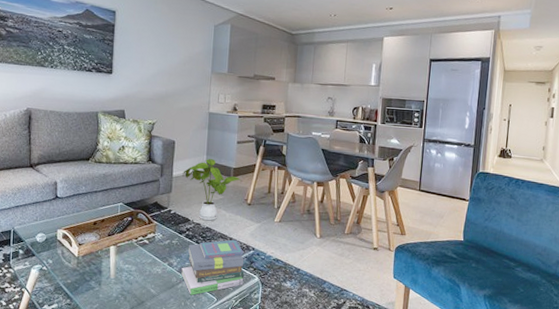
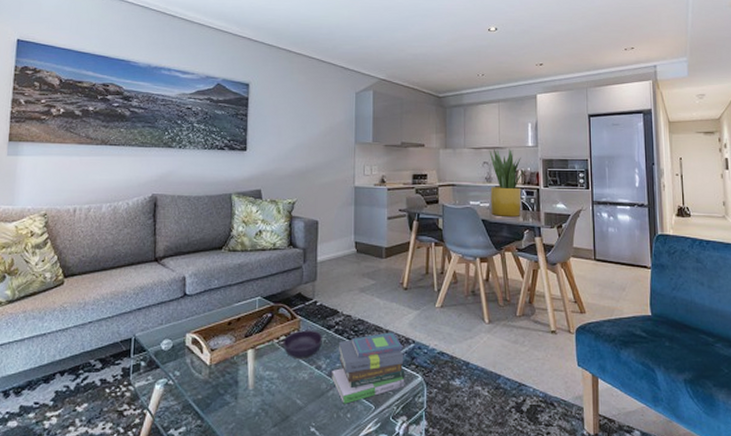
bowl: none [140,233,175,258] -> present [283,330,322,360]
house plant: present [182,159,242,221] -> none [328,239,395,311]
planter: none [330,85,367,148] -> present [489,147,526,216]

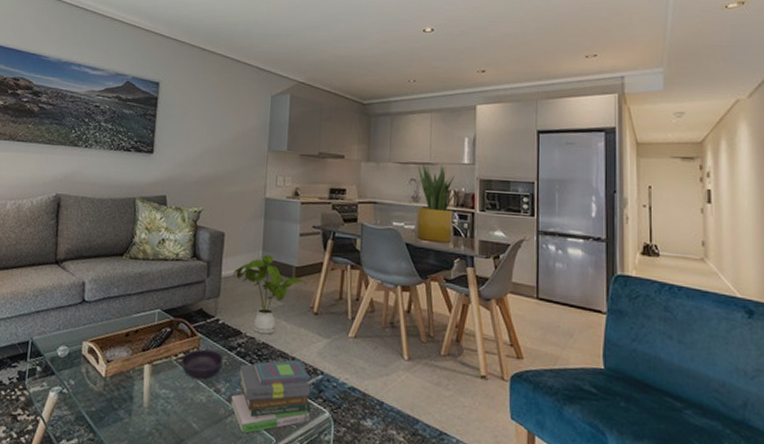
house plant: none [328,239,395,311] -> present [233,255,306,335]

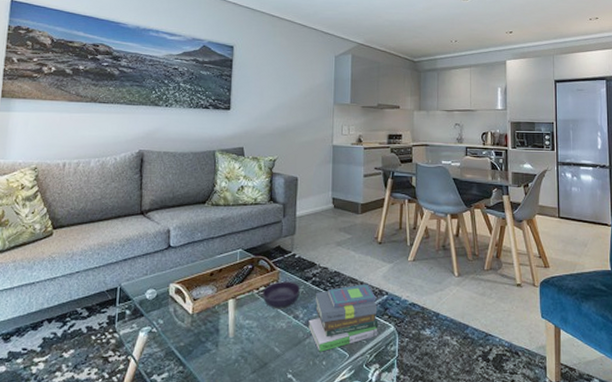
house plant: present [233,255,306,335] -> none [307,195,370,264]
planter: present [416,163,460,243] -> none [460,110,495,176]

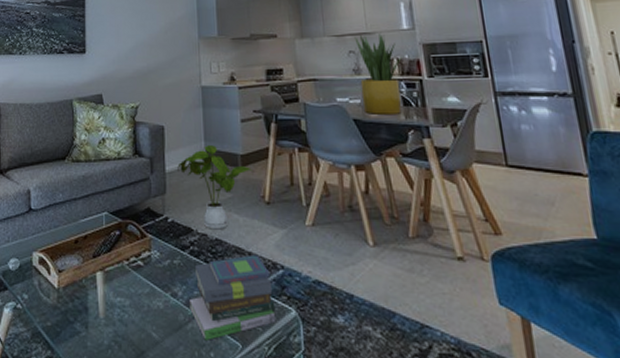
bowl: present [262,281,300,310] -> none [133,250,177,285]
house plant: none [307,195,370,264] -> present [177,145,253,230]
planter: none [460,110,495,176] -> present [354,32,403,115]

